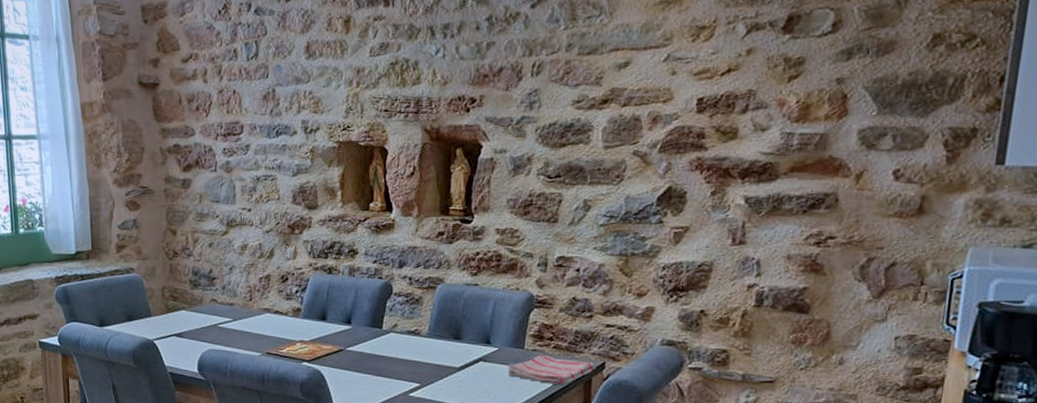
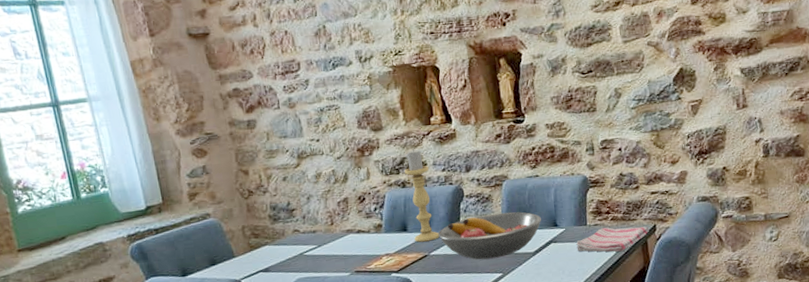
candle holder: none [332,234,359,336] -> present [404,149,439,243]
fruit bowl: none [357,317,474,367] -> present [438,212,542,260]

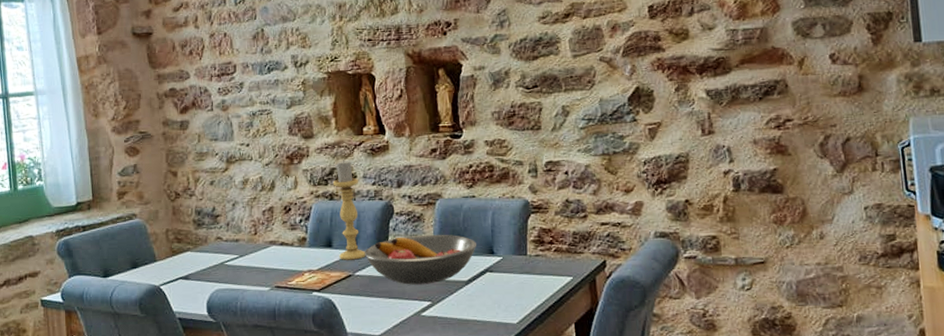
dish towel: present [576,227,649,252] -> none [514,259,598,289]

